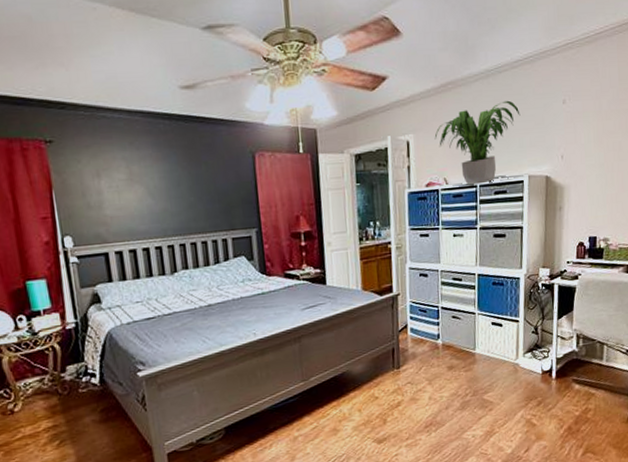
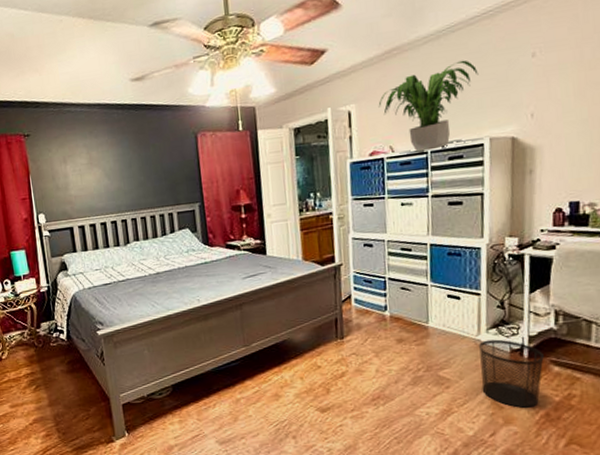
waste bin: none [517,362,568,424] -> present [479,339,544,408]

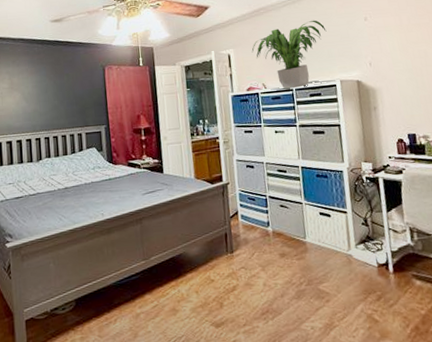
waste bin: present [479,339,544,408] -> none [350,254,408,322]

